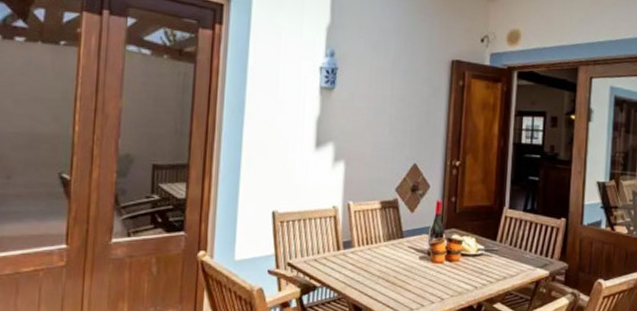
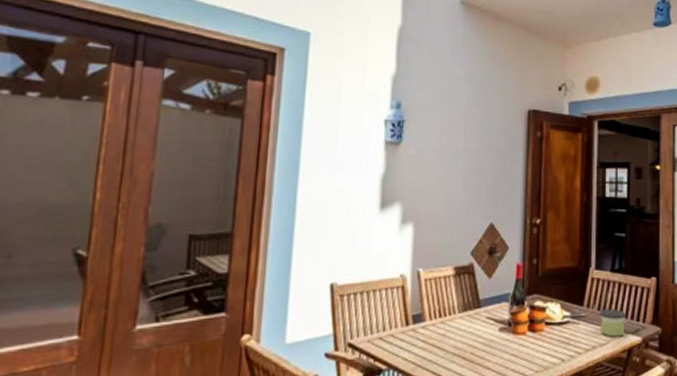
candle: none [511,245,535,270] -> present [600,309,625,337]

